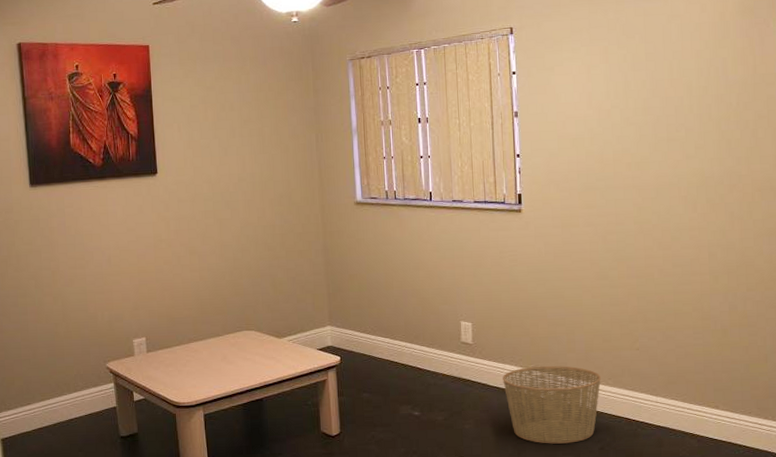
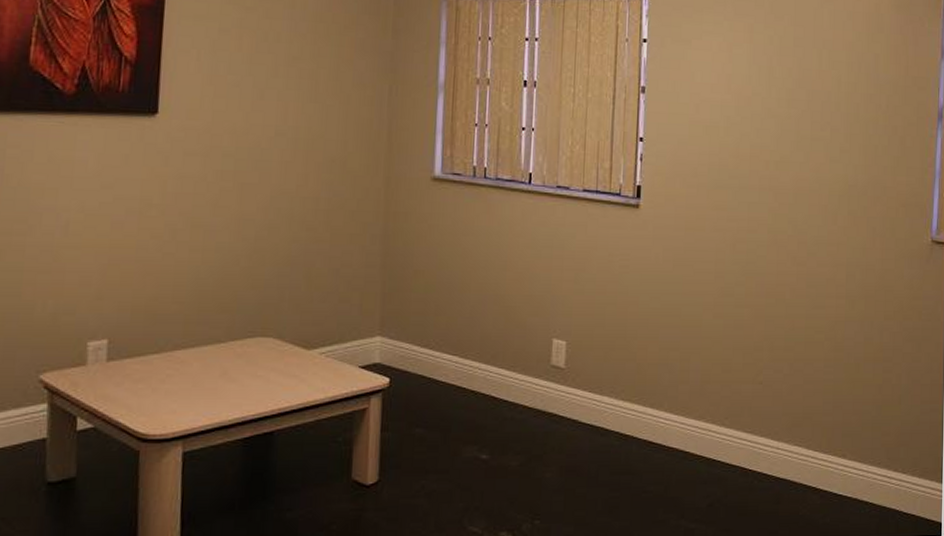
basket: present [503,365,601,444] -> none [598,399,716,499]

